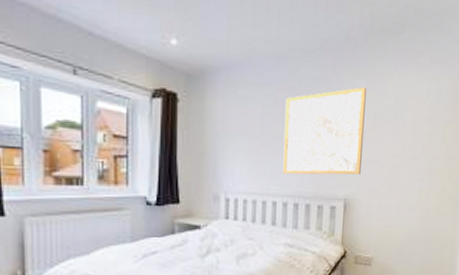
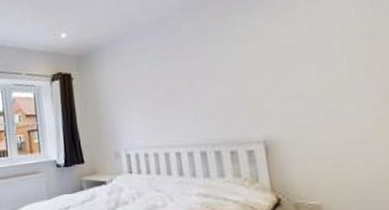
wall art: present [282,86,367,175] -> none [172,23,279,125]

